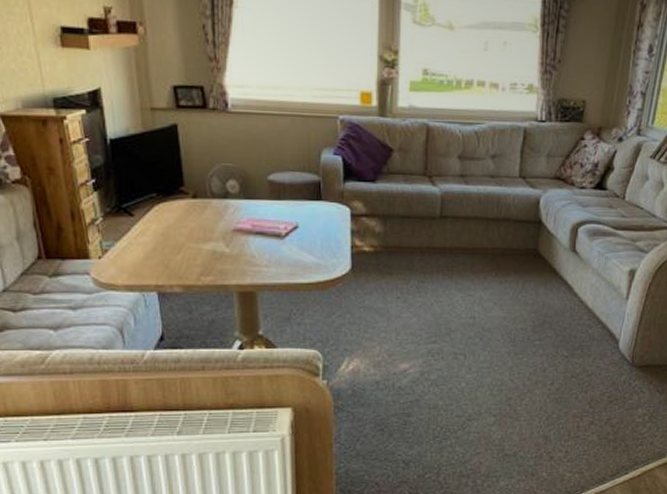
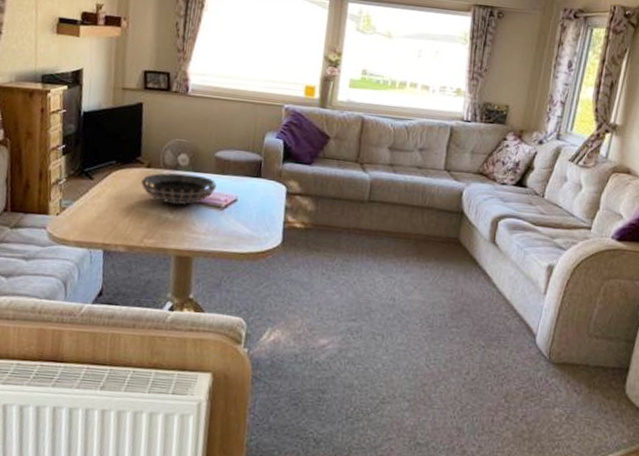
decorative bowl: none [189,202,273,237] -> present [141,173,216,205]

